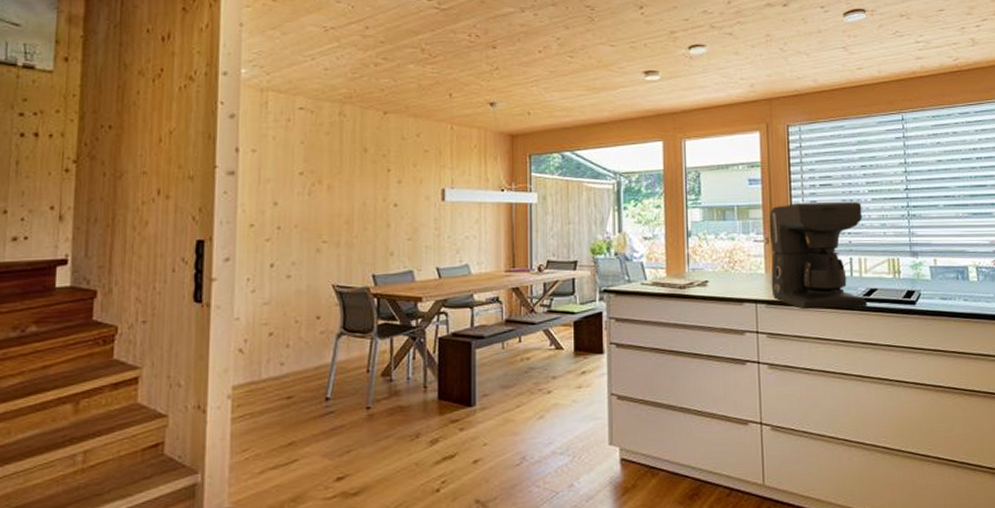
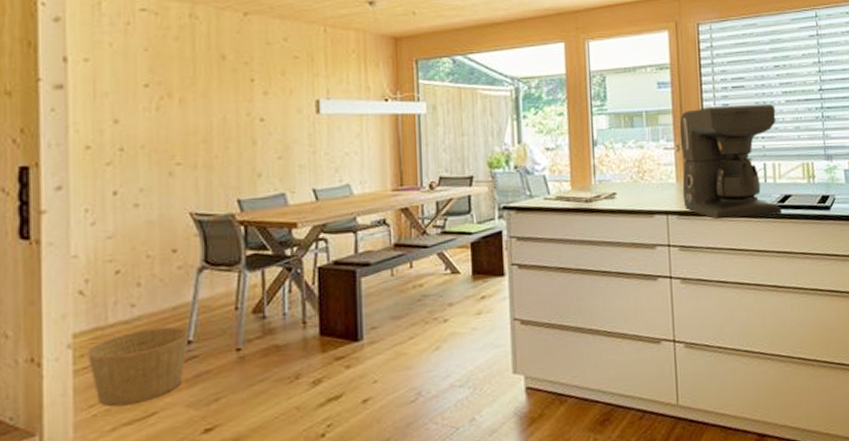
basket: none [243,384,328,452] -> present [87,326,189,407]

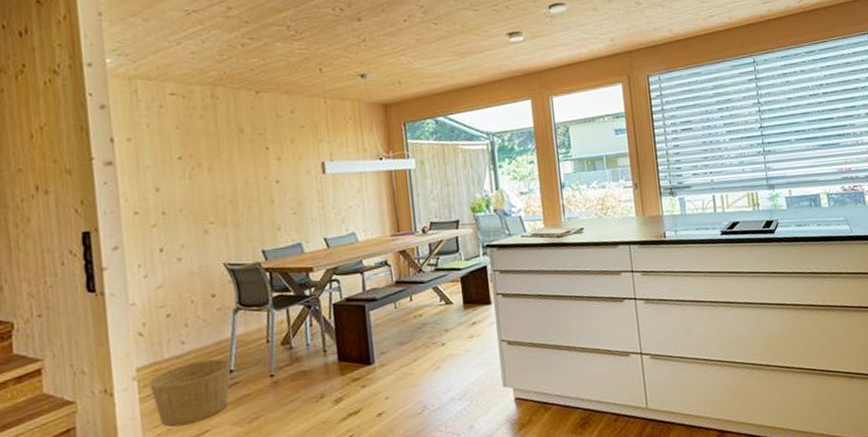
coffee maker: present [679,104,781,220] -> none [636,143,731,247]

